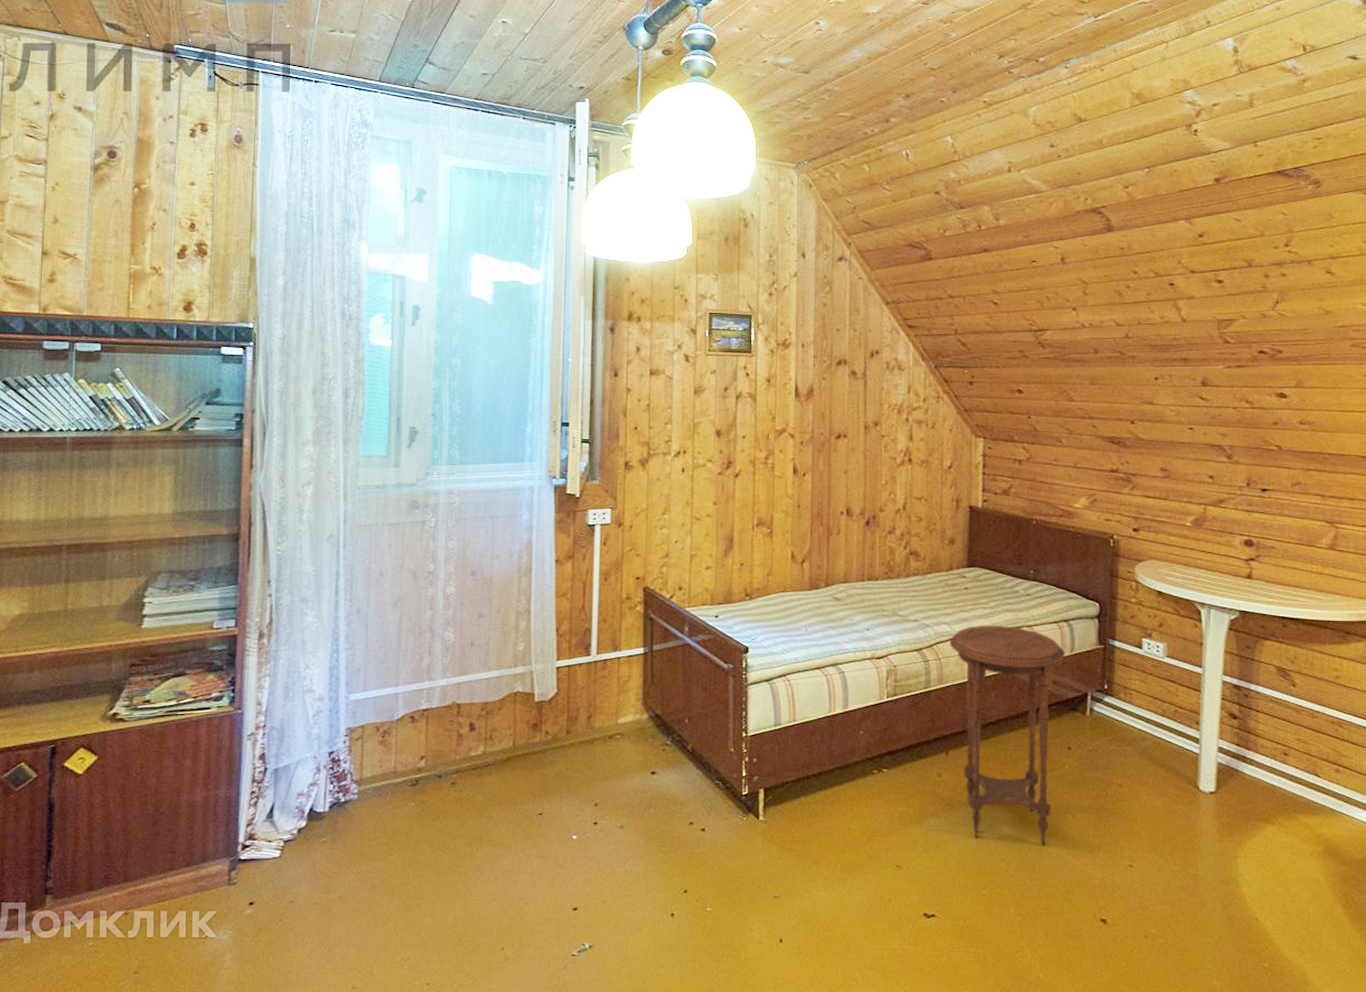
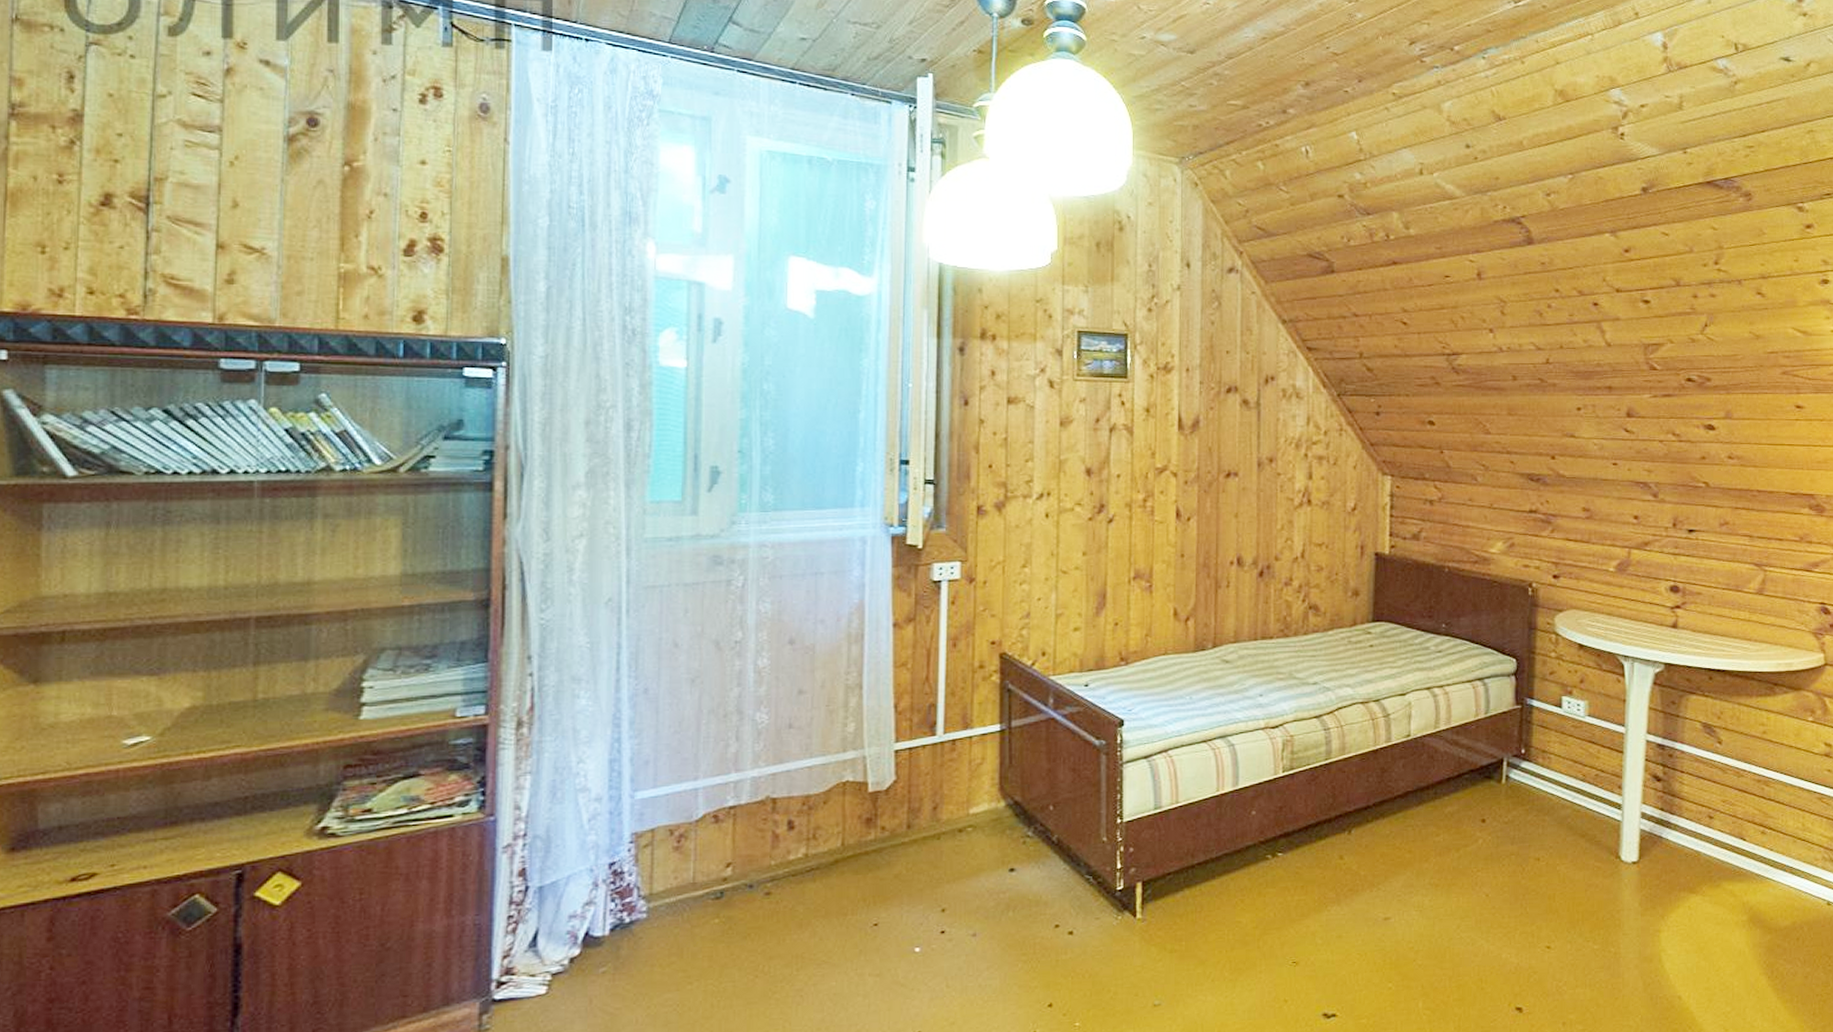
side table: present [950,625,1065,846] -> none [1353,686,1479,930]

